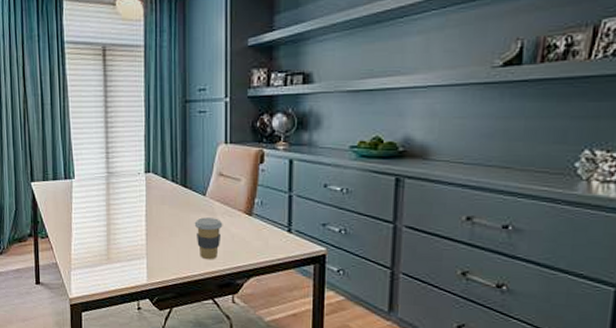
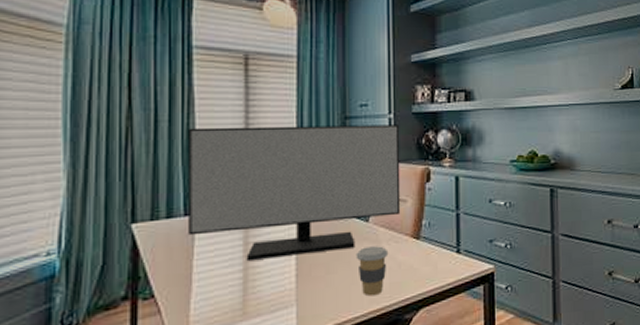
monitor: none [63,108,235,219] -> present [187,124,401,262]

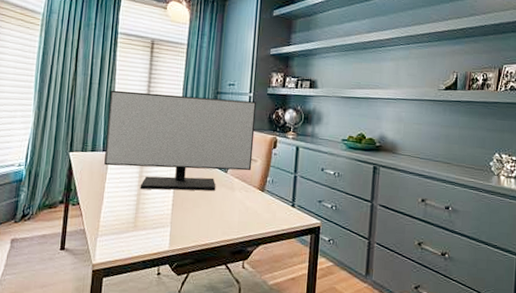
coffee cup: present [356,246,389,297] -> none [215,191,240,229]

